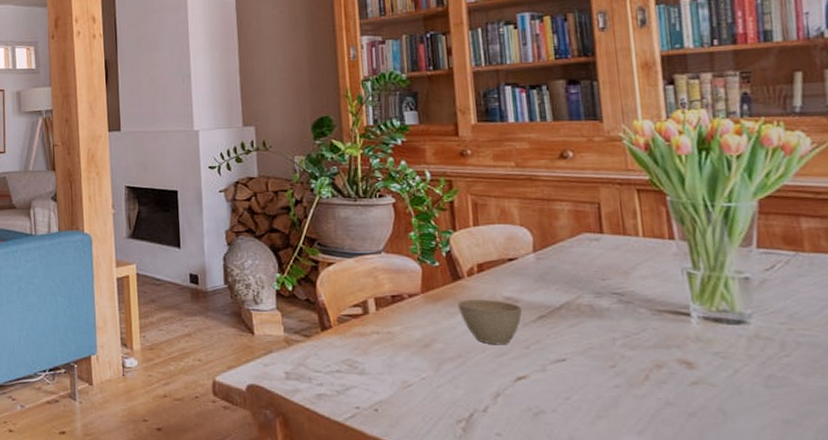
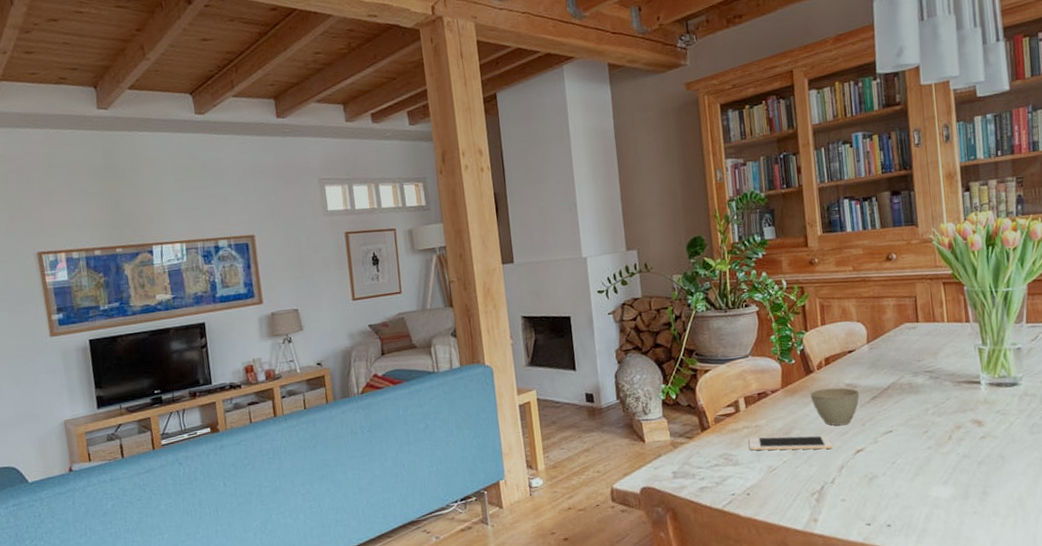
cell phone: none [379,345,486,370] -> present [749,435,833,451]

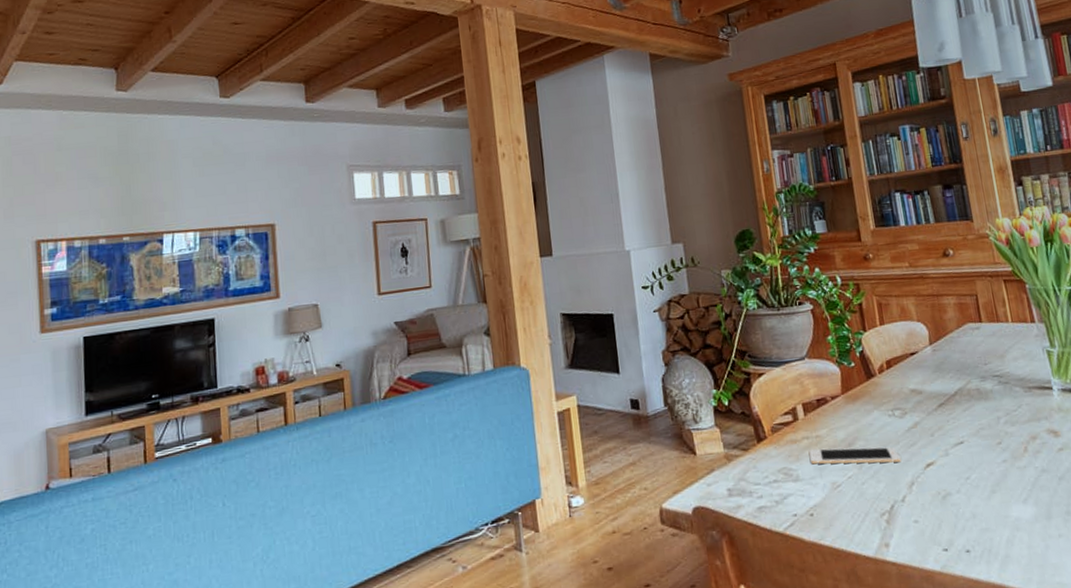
cup: present [810,387,860,426] -> none [872,393,926,437]

